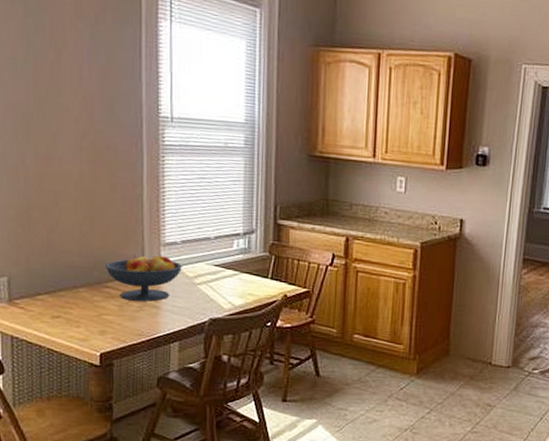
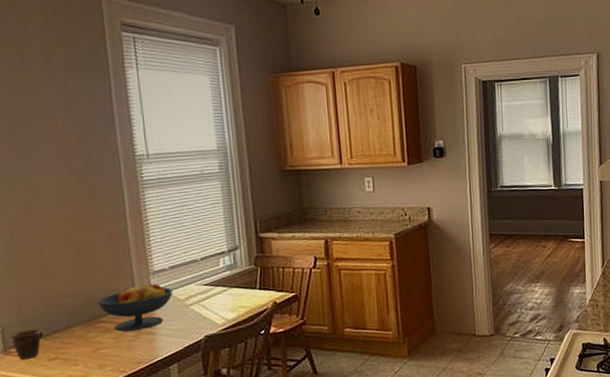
mug: none [16,283,48,313] -> present [10,329,43,360]

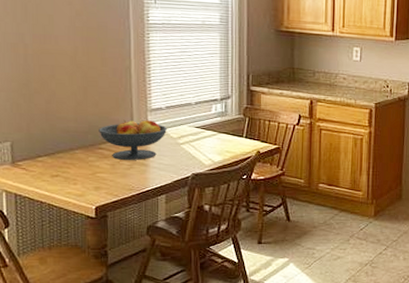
mug: present [10,329,43,360] -> none [18,147,48,173]

